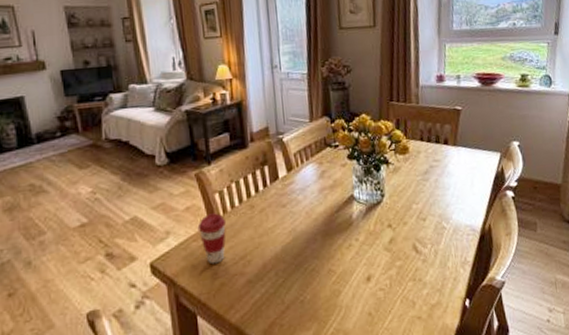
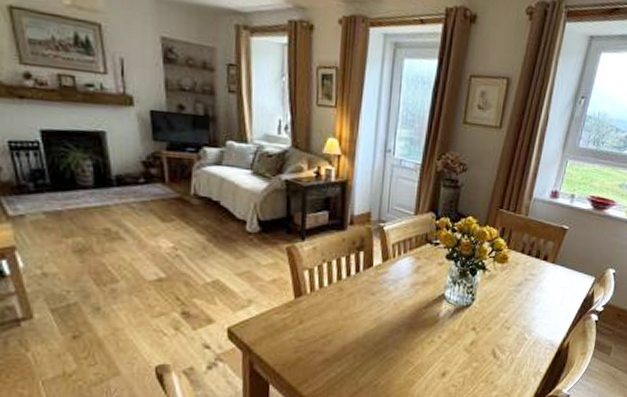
coffee cup: present [197,213,227,264] -> none [281,289,313,339]

